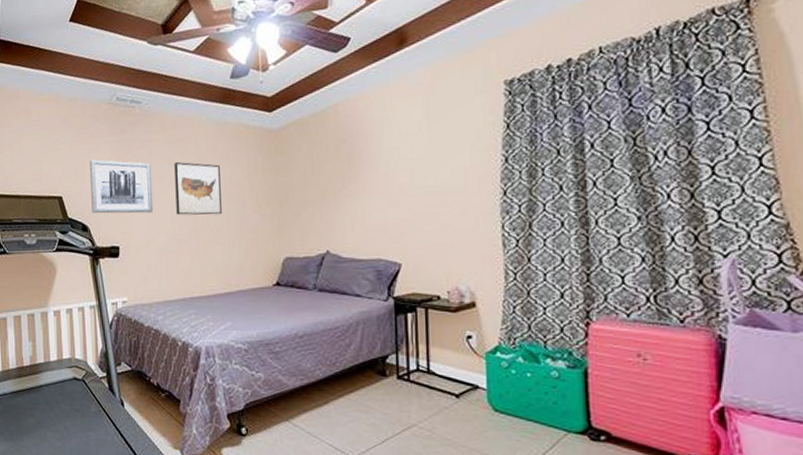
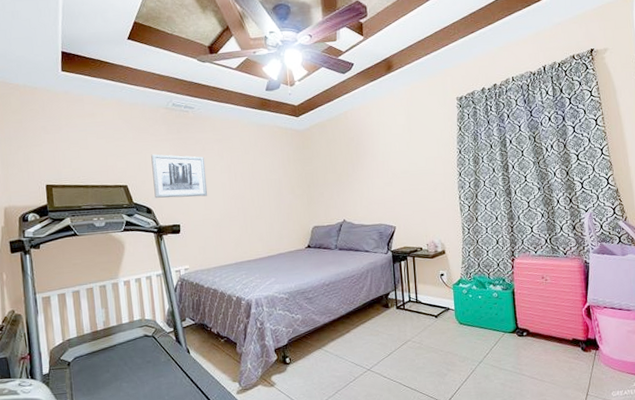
wall art: present [174,162,222,215] -> none [224,155,264,198]

